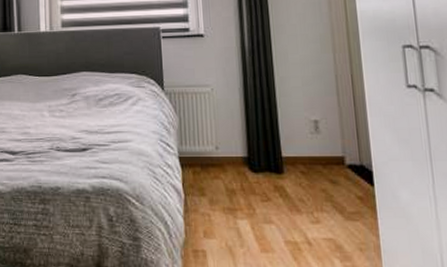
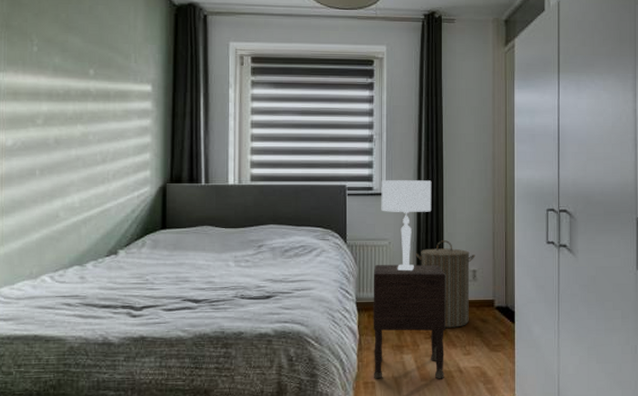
nightstand: none [195,114,289,252] -> present [373,264,445,379]
table lamp: none [198,18,259,121] -> present [381,180,432,270]
laundry hamper: none [242,85,316,189] -> present [415,240,475,328]

